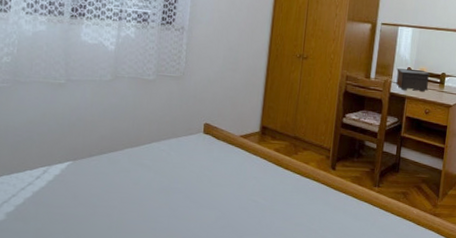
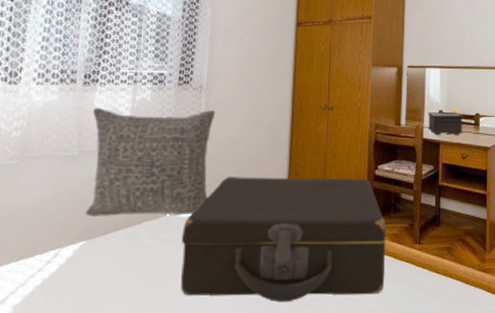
pillow: none [72,40,196,146] -> present [85,107,216,216]
suitcase: none [158,114,350,228] -> present [181,177,387,302]

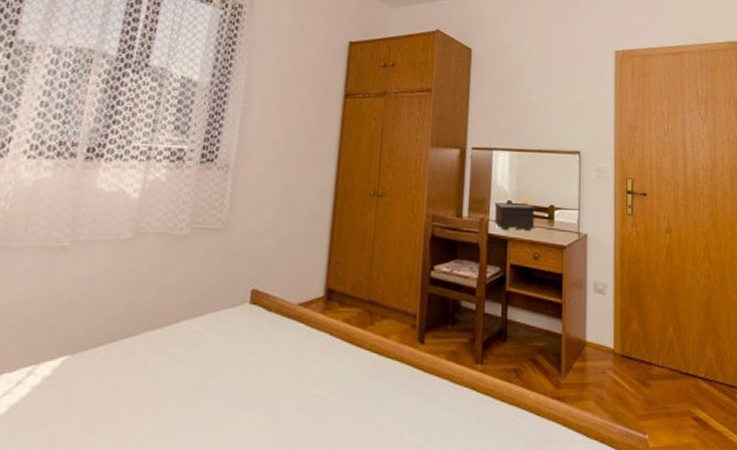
pillow: present [85,107,216,216] -> none [72,187,243,325]
suitcase: present [181,177,387,302] -> none [184,276,443,437]

